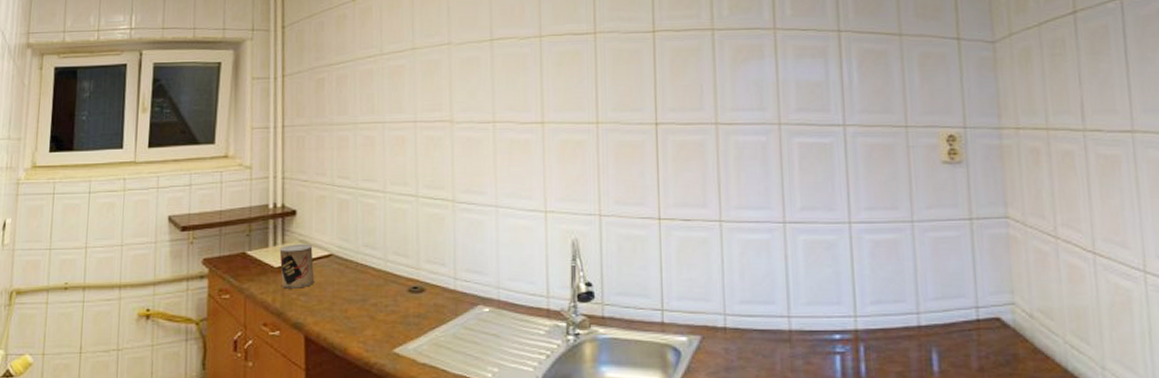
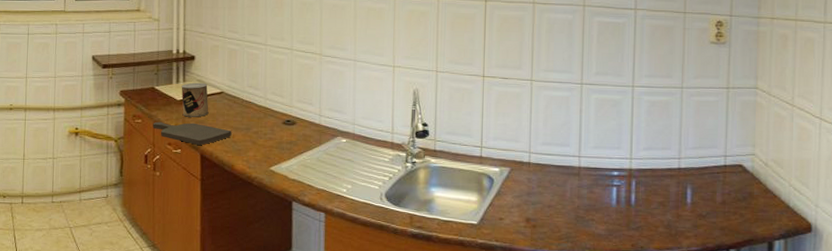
cutting board: none [244,295,344,325] -> present [153,121,232,146]

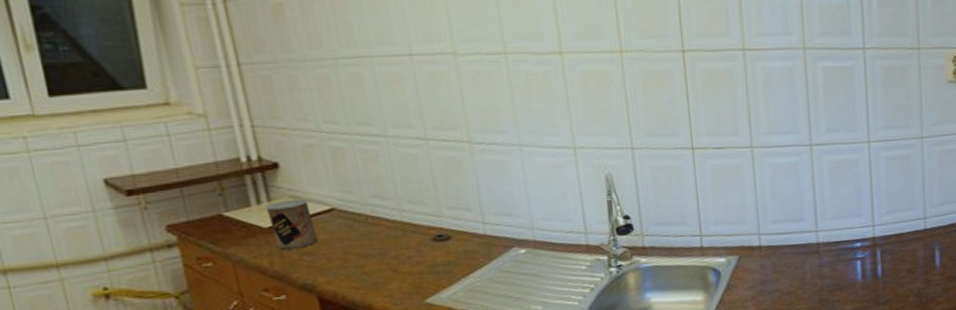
cutting board: present [153,121,232,146] -> none [232,256,360,286]

